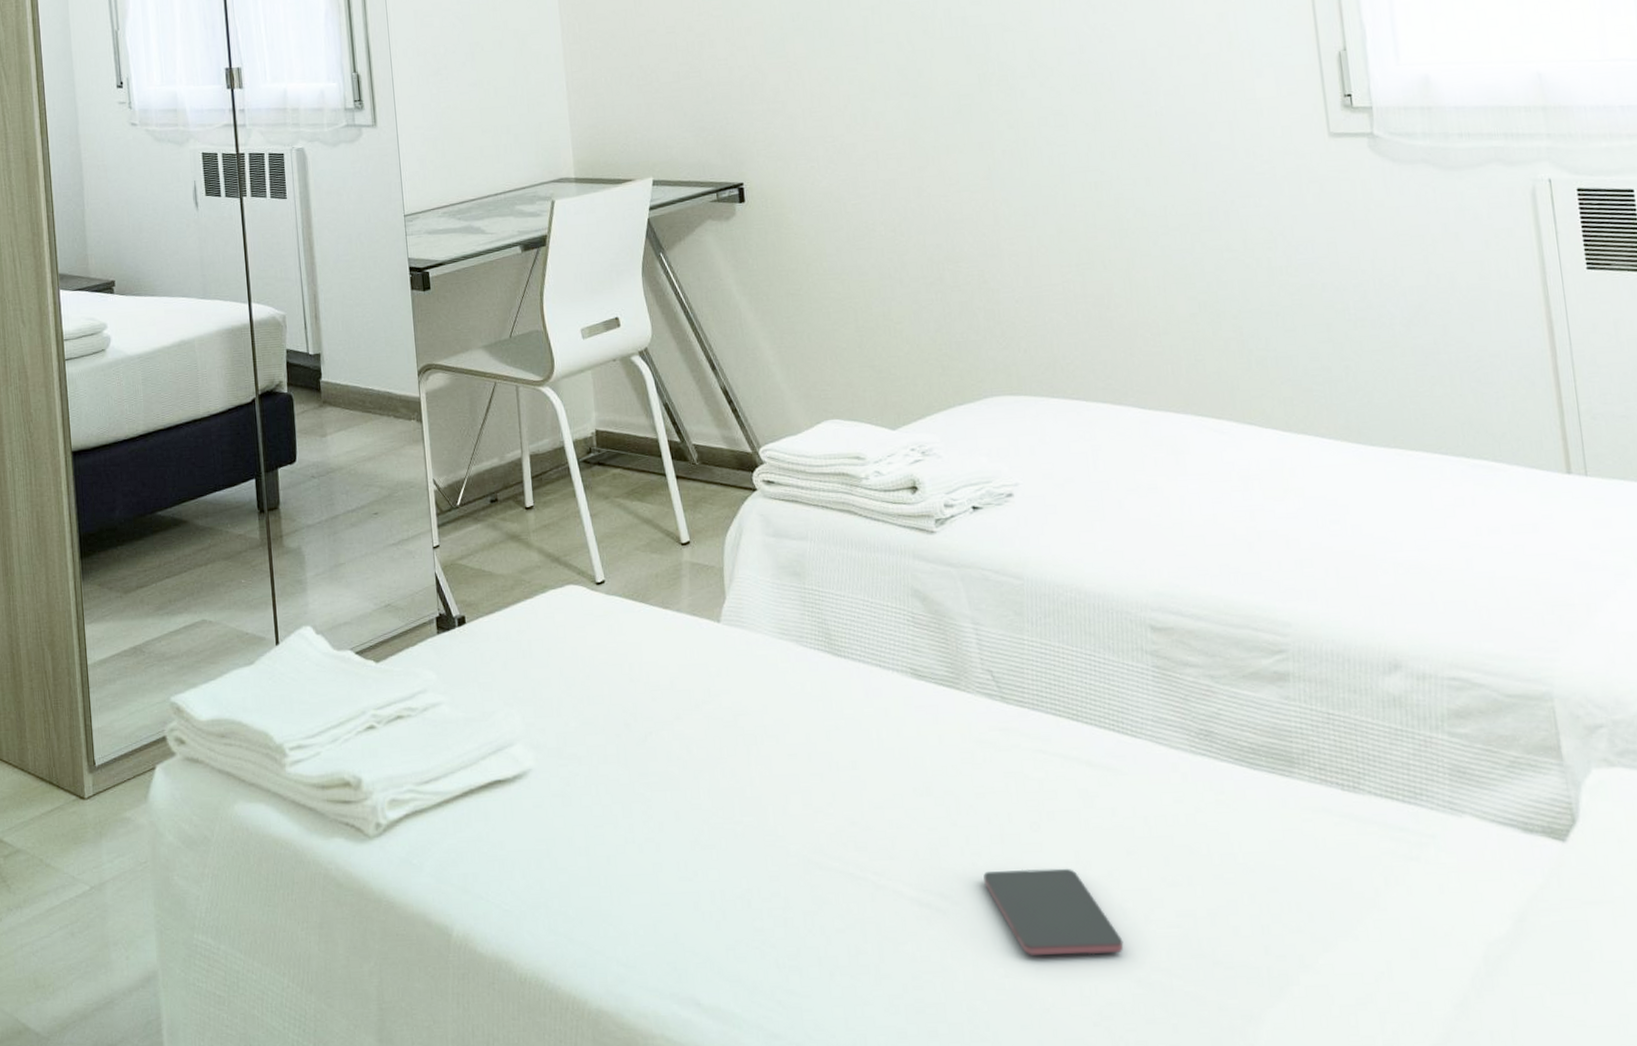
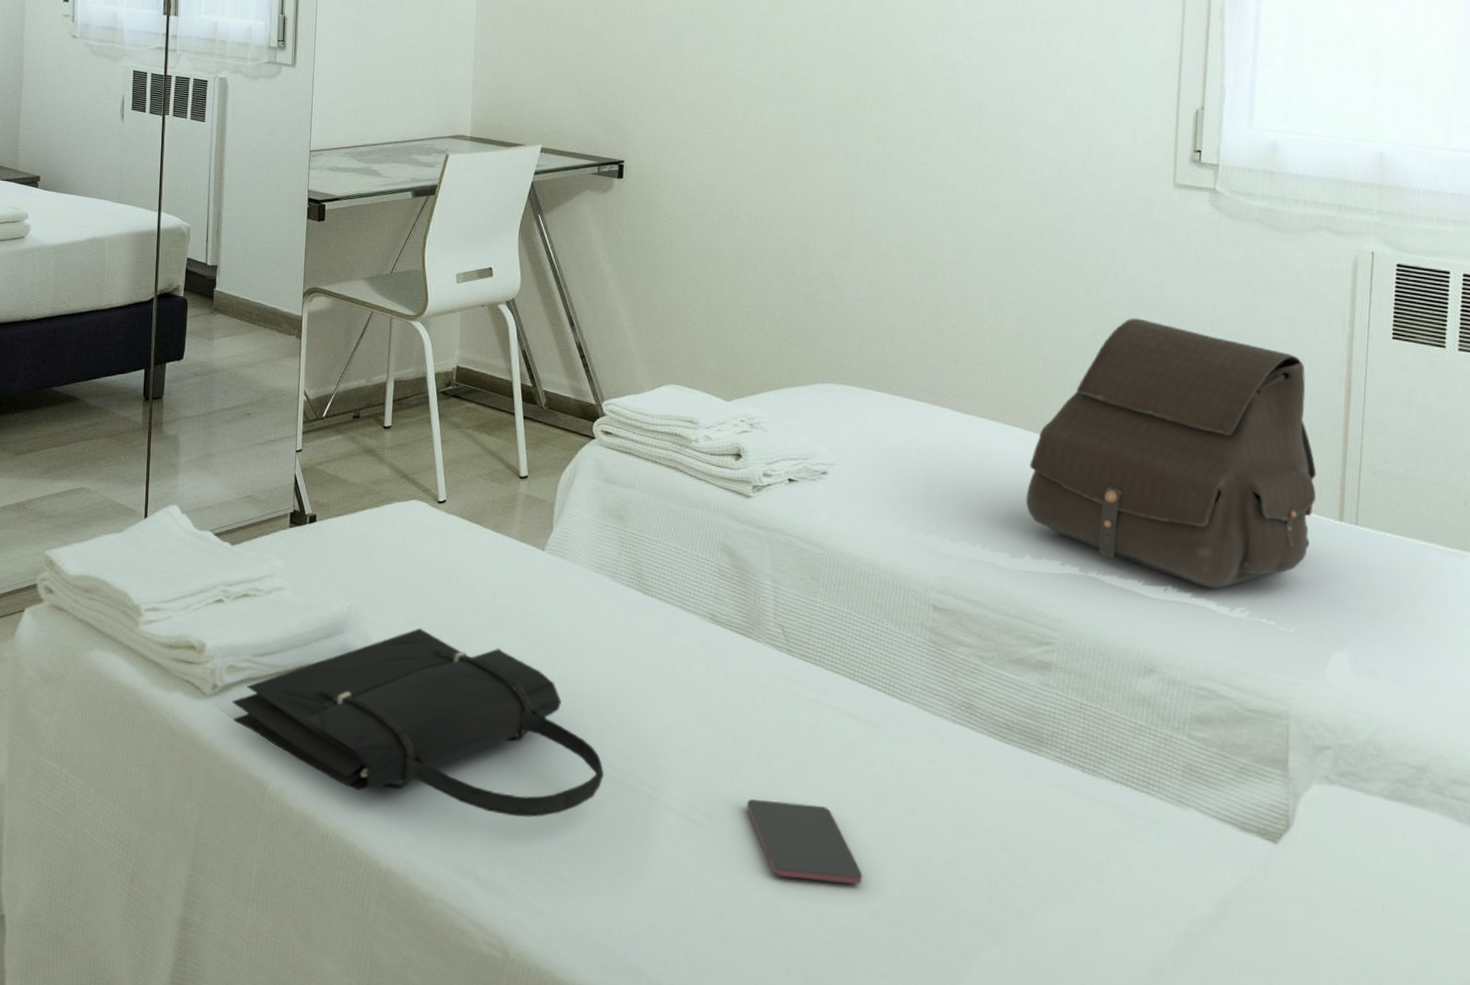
handbag: none [399,727,823,929] -> present [232,627,604,818]
satchel: none [1228,282,1541,567] -> present [1025,318,1317,589]

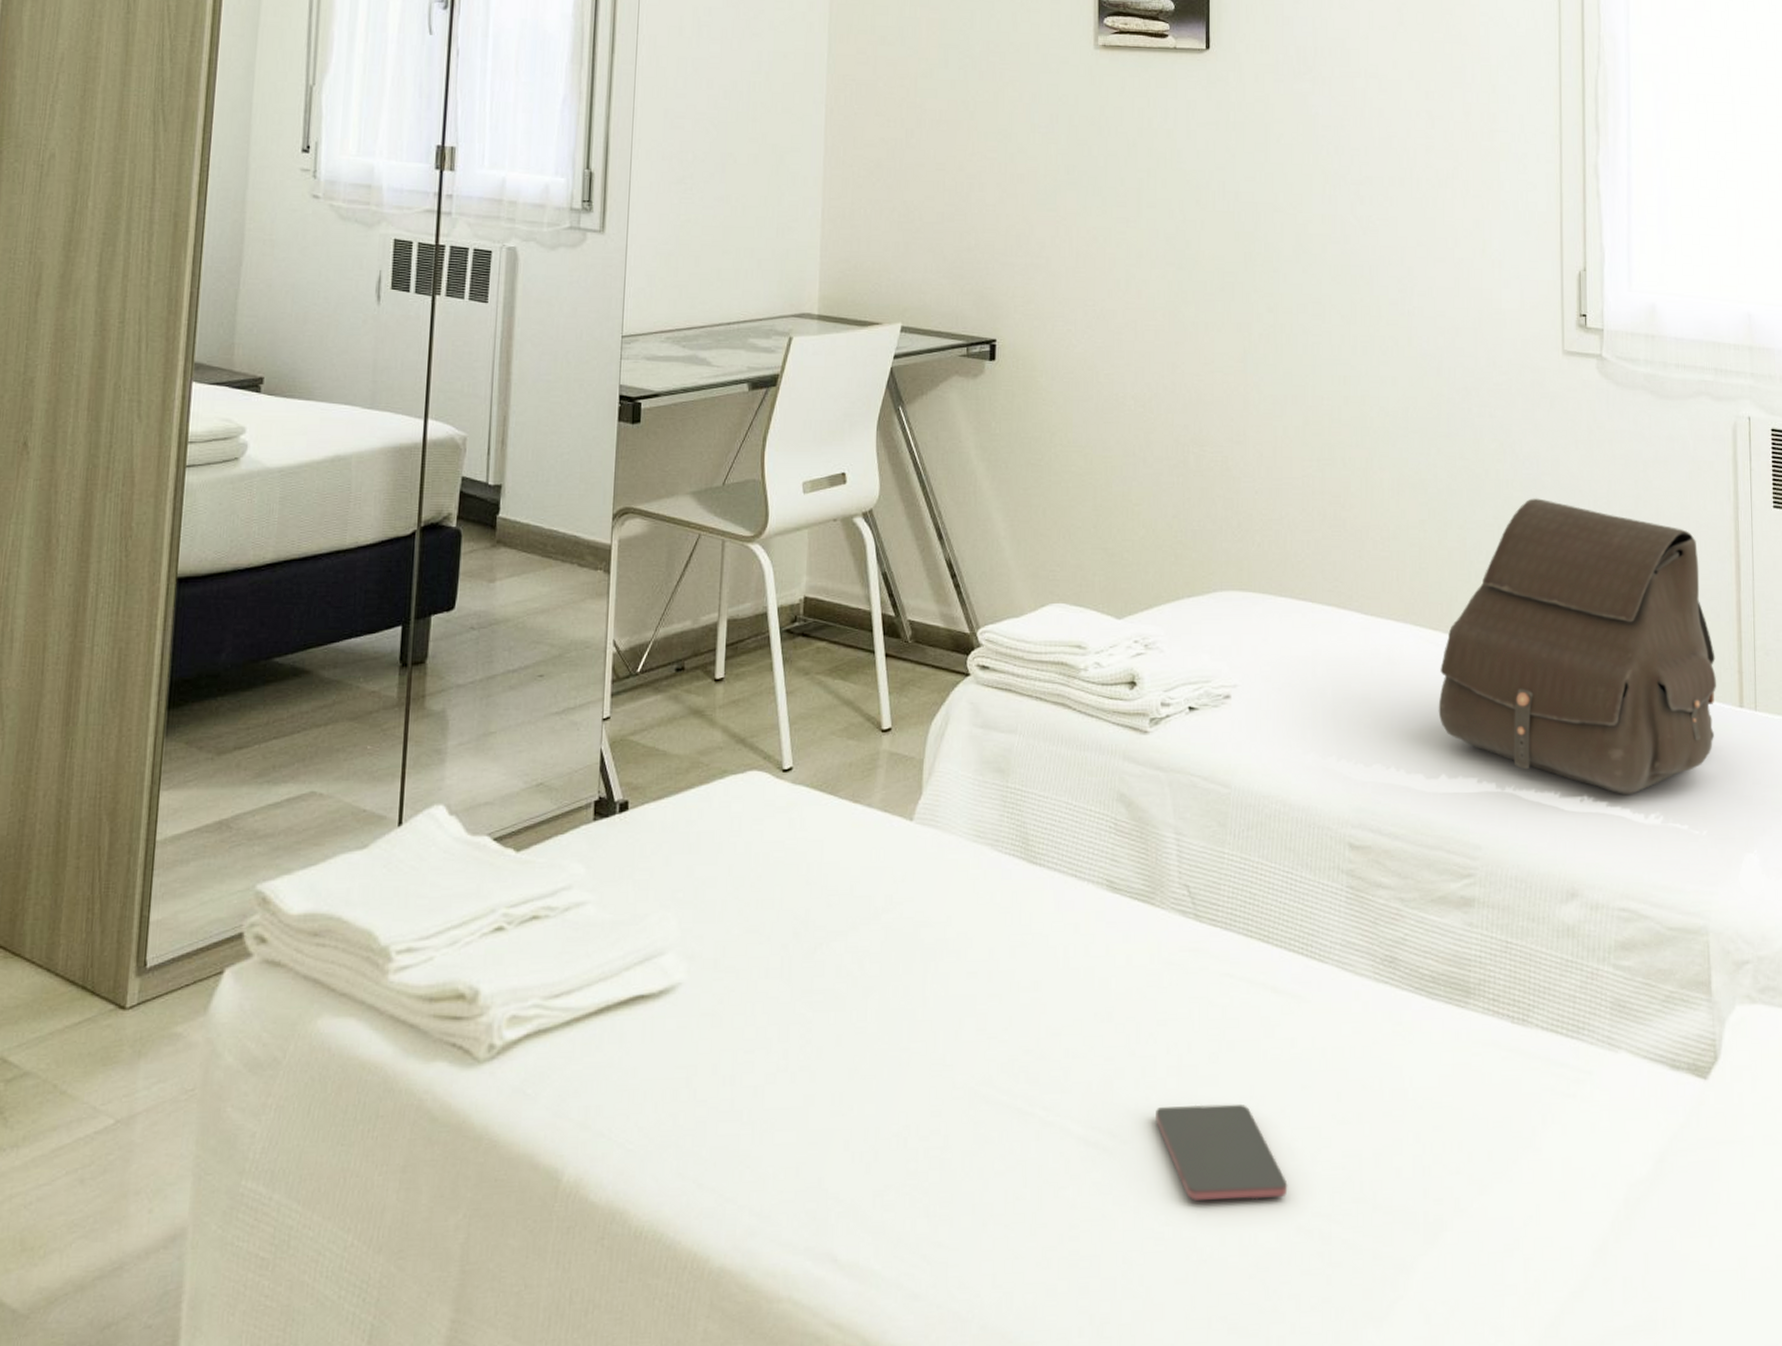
handbag: present [232,627,604,818] -> none [514,936,989,1172]

